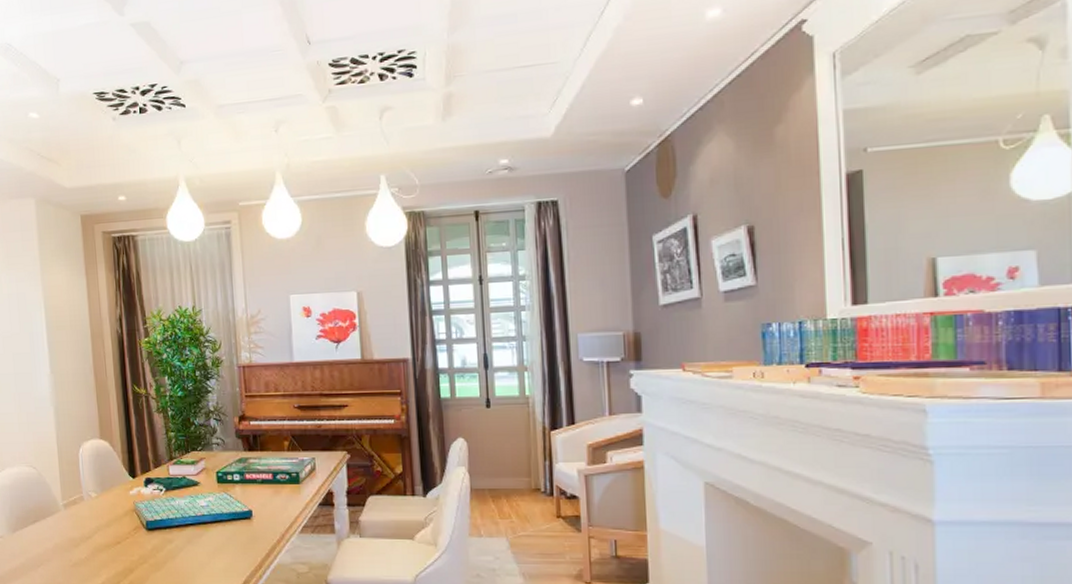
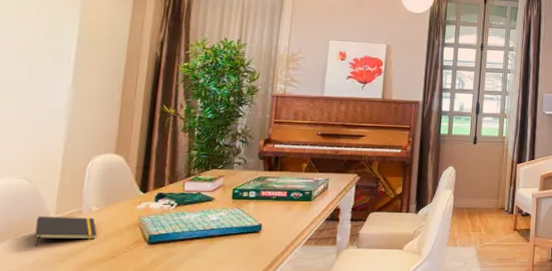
notepad: none [48,502,100,533] -> present [34,216,97,248]

